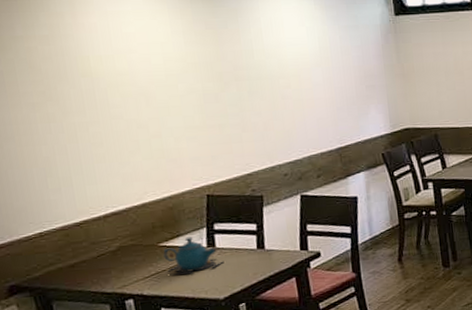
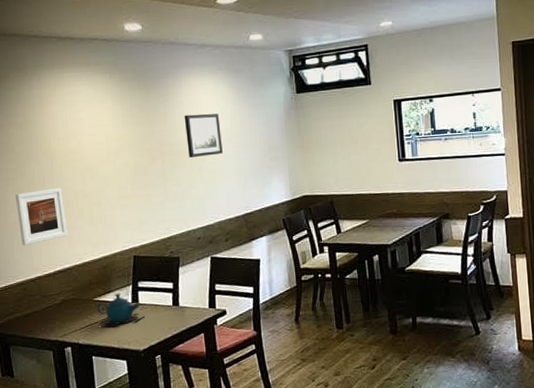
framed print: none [46,116,120,185] -> present [15,188,67,246]
wall art: none [261,34,311,84] -> present [184,113,223,157]

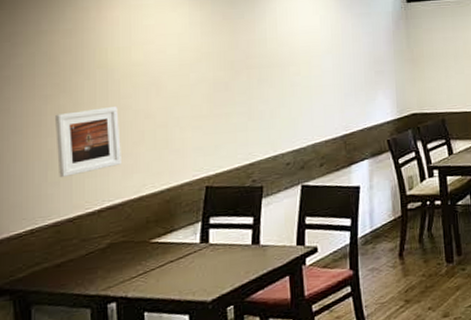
teapot: present [96,293,145,327] -> none [154,232,216,275]
wall art: present [184,113,223,157] -> none [276,22,320,71]

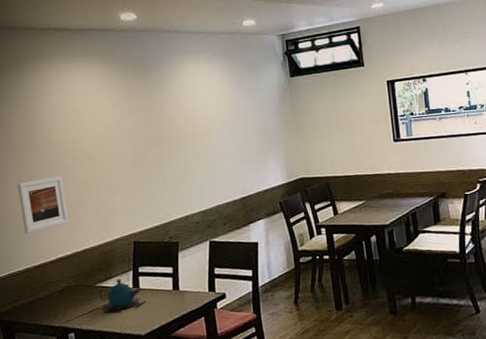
teapot: none [154,232,216,275] -> present [98,278,146,313]

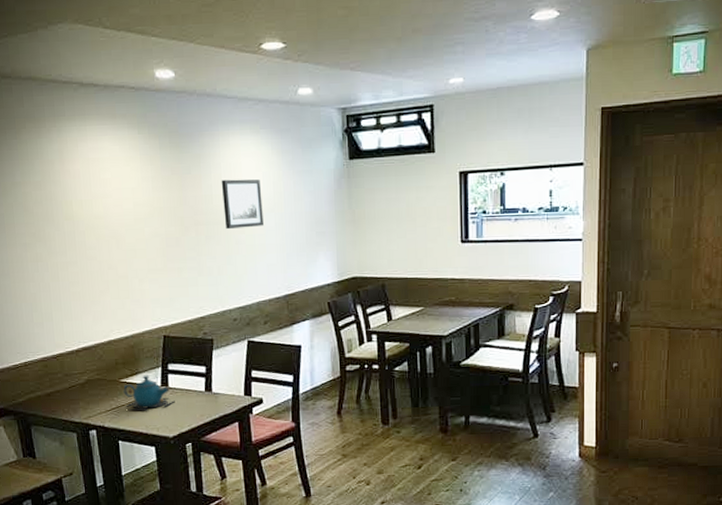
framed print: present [17,176,69,234] -> none [34,257,92,320]
wall art: none [180,99,219,143] -> present [221,179,264,229]

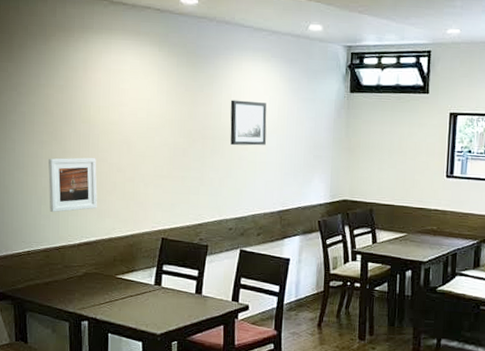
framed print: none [34,257,92,320] -> present [48,157,97,213]
teapot: present [123,375,175,411] -> none [118,273,166,308]

